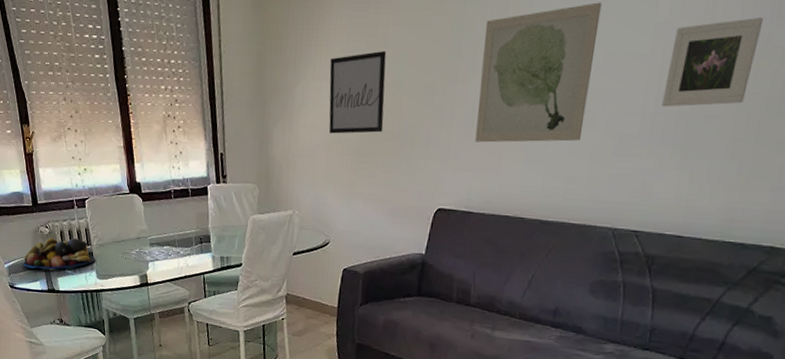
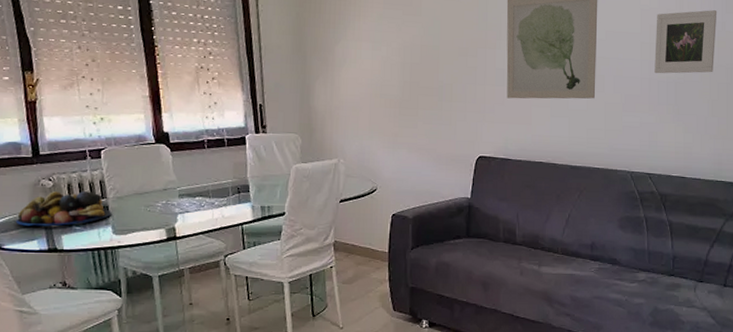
wall art: present [329,51,387,134] -> none [369,18,423,89]

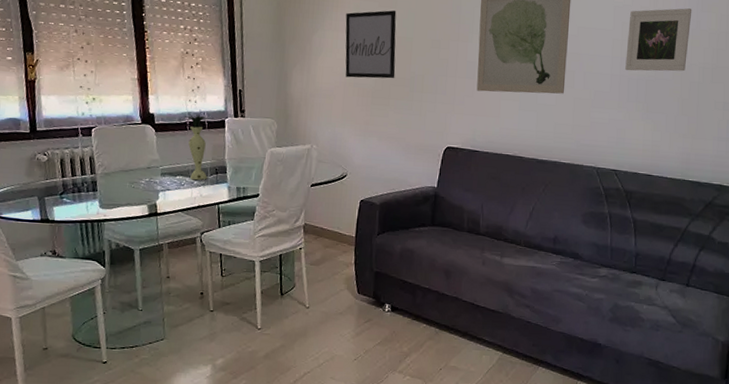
fruit bowl: present [15,191,111,227] -> none [12,166,99,199]
vase: none [199,130,229,201] -> present [182,113,208,181]
wall art: none [369,18,423,89] -> present [345,10,397,79]

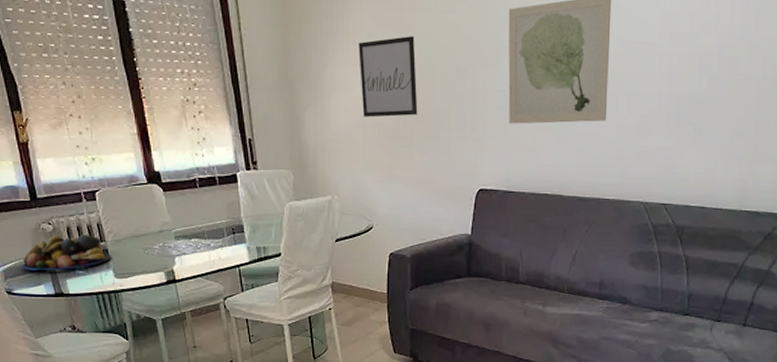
fruit bowl: none [12,166,99,199] -> present [22,235,111,271]
vase: present [182,113,208,181] -> none [191,167,225,242]
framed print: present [625,8,692,72] -> none [674,11,750,90]

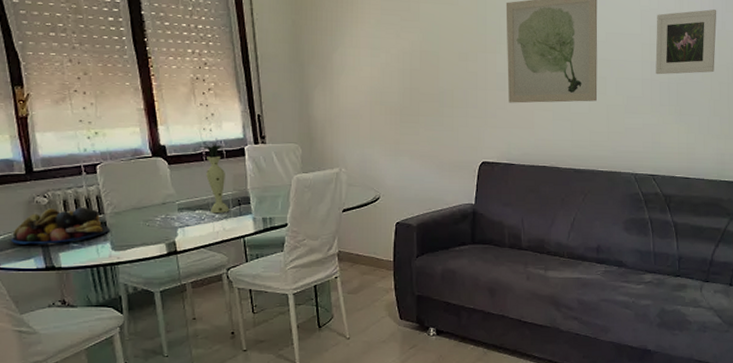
vase: none [191,167,225,242] -> present [197,141,230,214]
wall art: present [358,36,418,118] -> none [367,24,423,96]
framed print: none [674,11,750,90] -> present [655,9,717,75]

